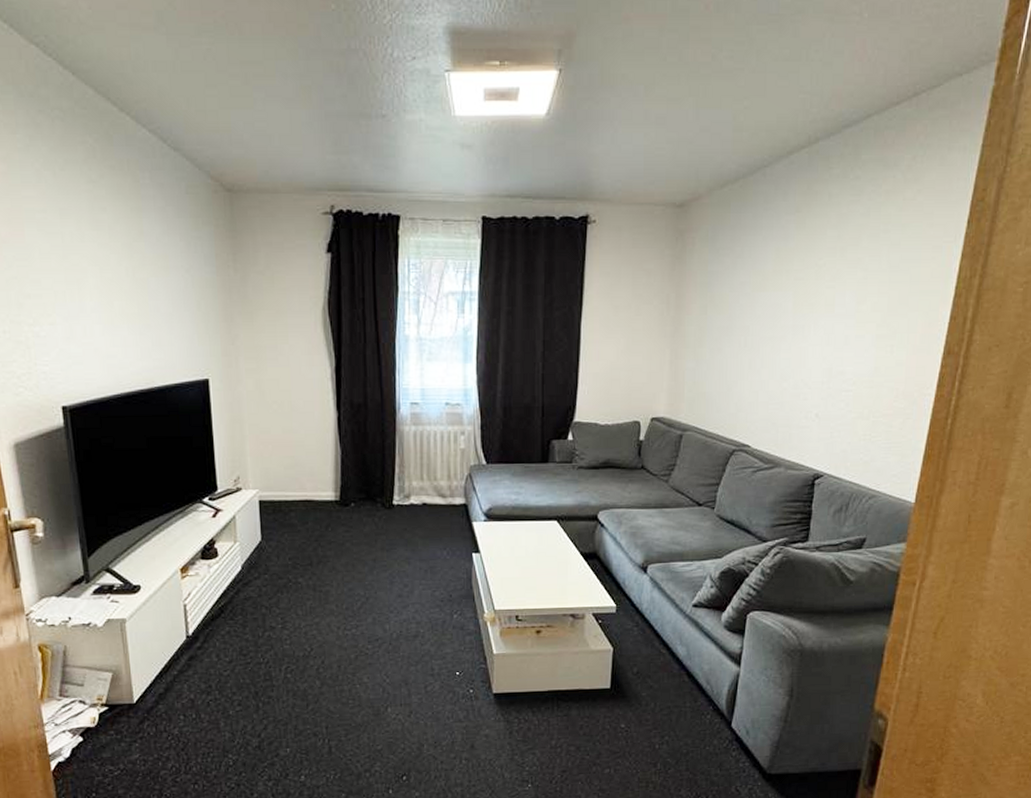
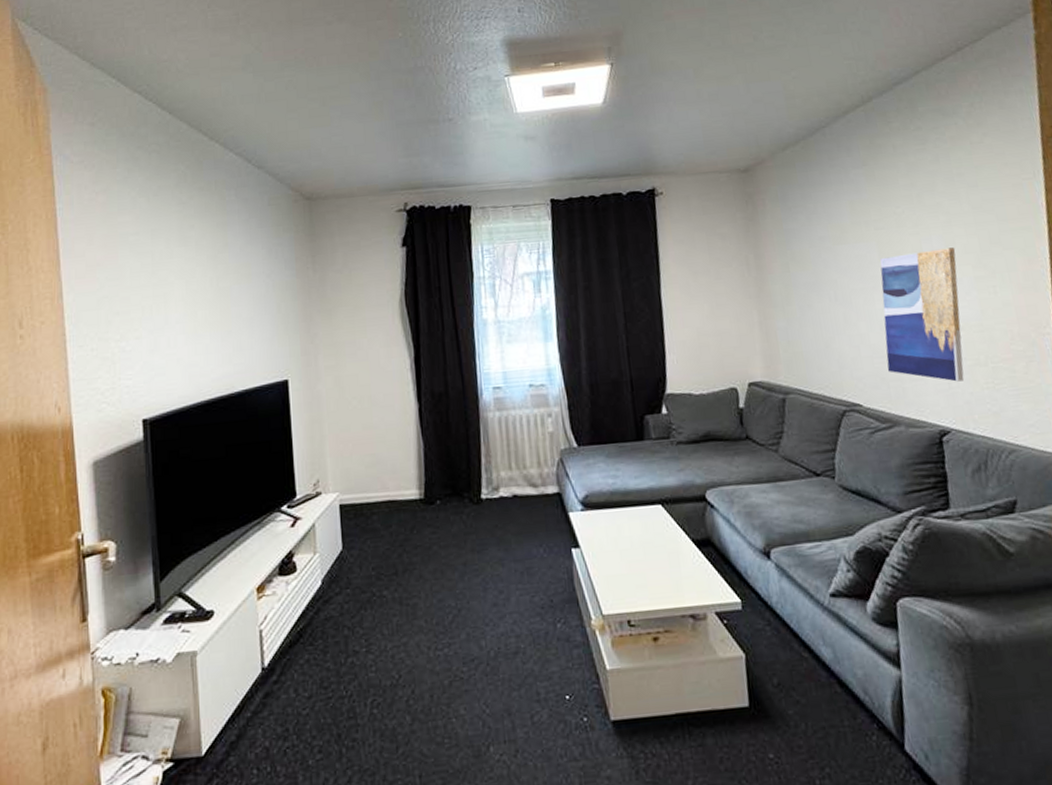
wall art: none [779,304,865,432] -> present [880,247,965,382]

